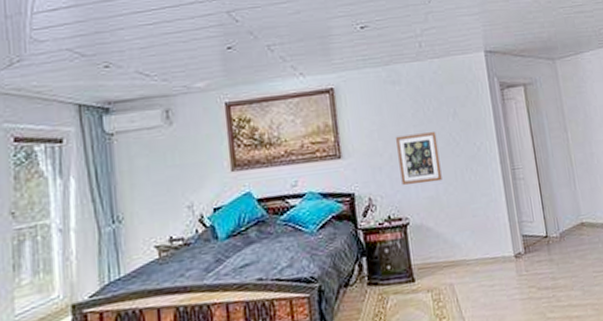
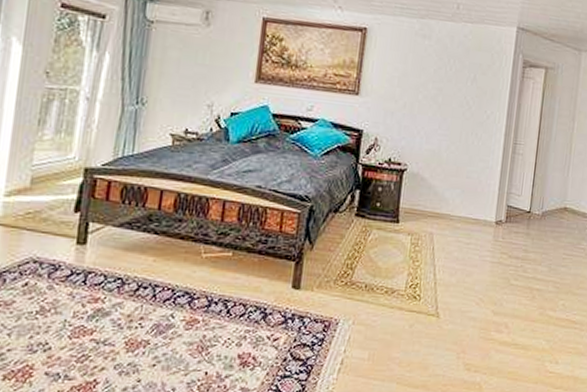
wall art: present [396,132,442,185] -> none [409,87,452,139]

